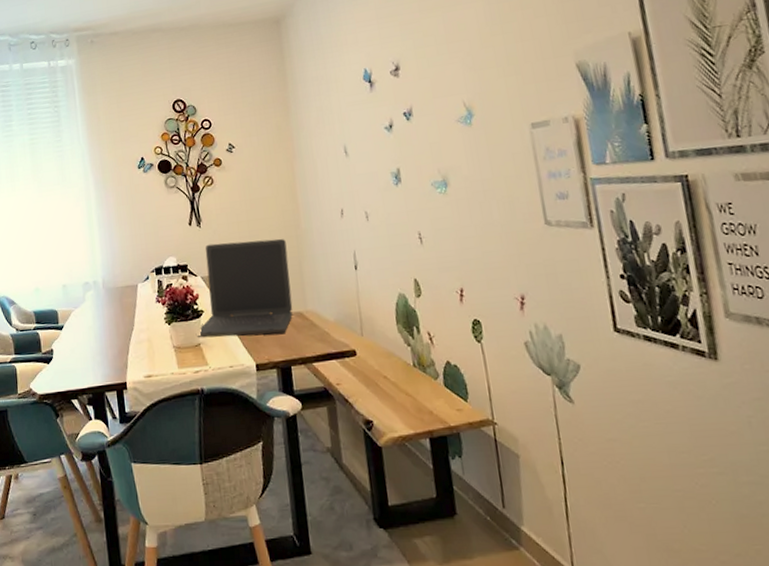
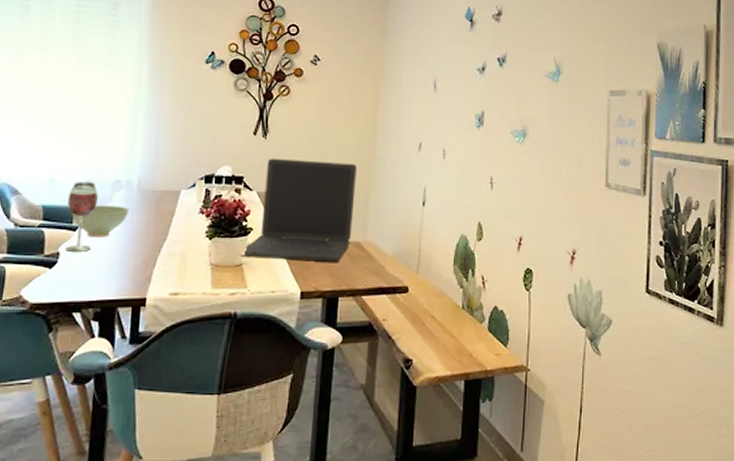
wineglass: none [51,286,76,348] -> present [65,182,98,252]
bowl: none [56,304,100,334] -> present [71,205,130,237]

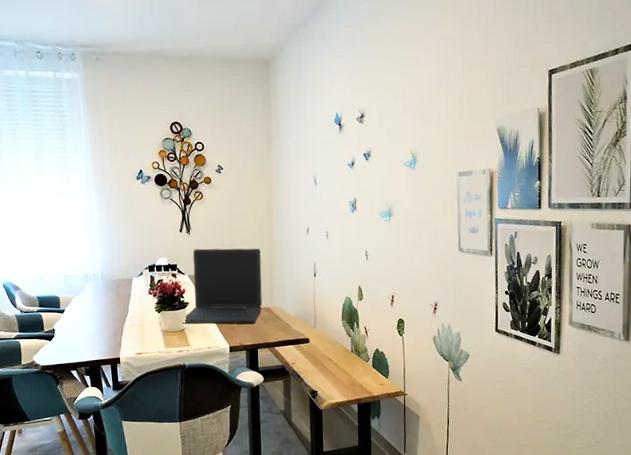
wineglass: present [65,182,98,252] -> none [53,277,76,328]
bowl: present [71,205,130,237] -> none [58,293,98,317]

